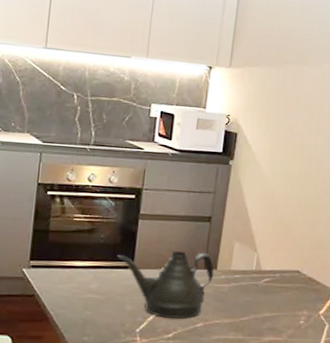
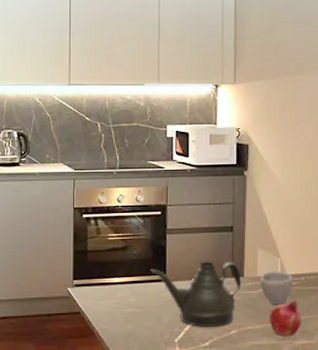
cup: none [233,265,268,300] -> present [260,271,294,304]
fruit: none [238,297,272,334] -> present [269,300,301,338]

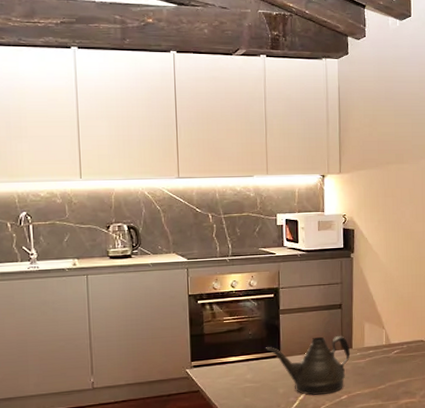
cup: present [260,271,294,304] -> none [367,341,397,371]
fruit: present [269,300,301,338] -> none [375,366,404,399]

